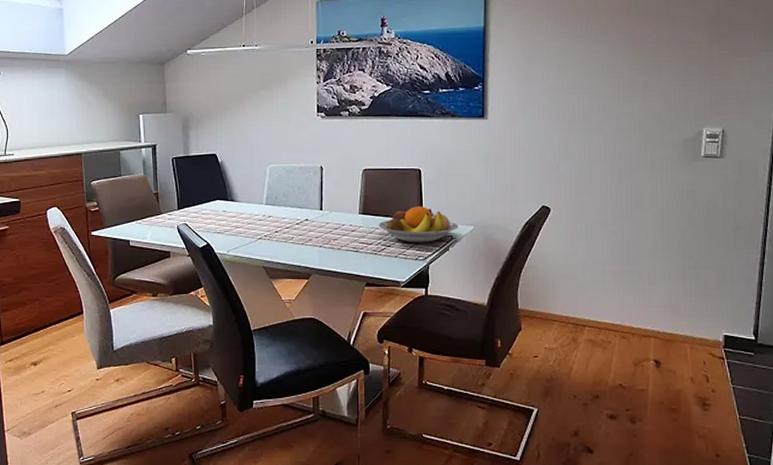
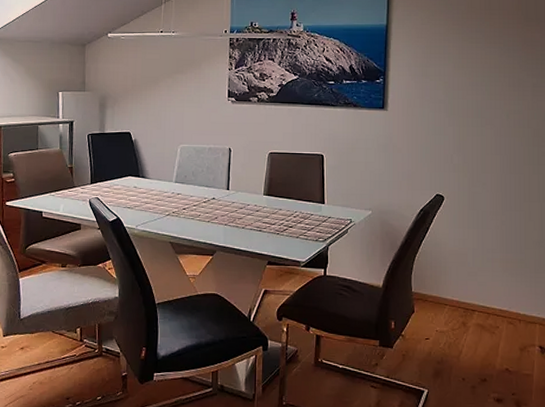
fruit bowl: present [378,205,459,243] -> none [281,189,358,225]

